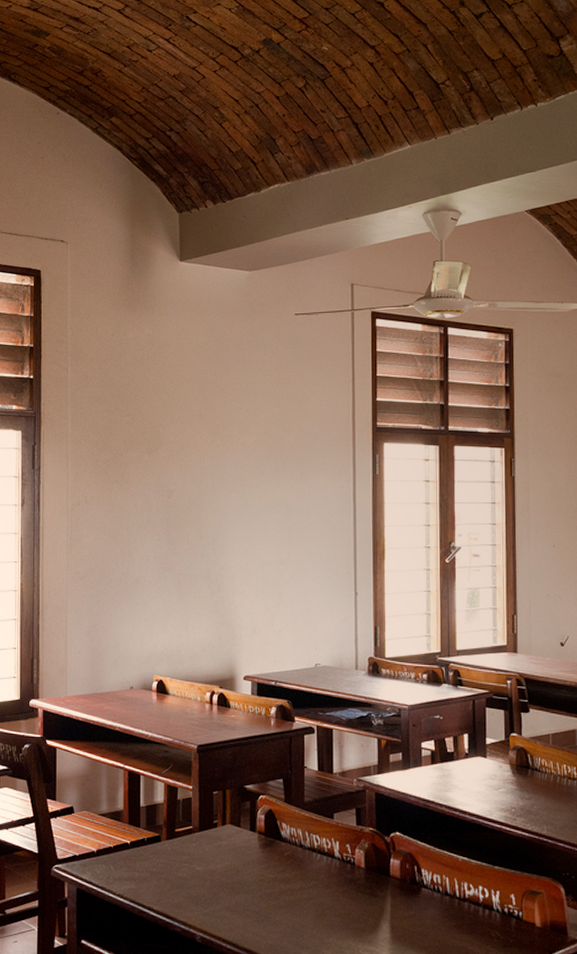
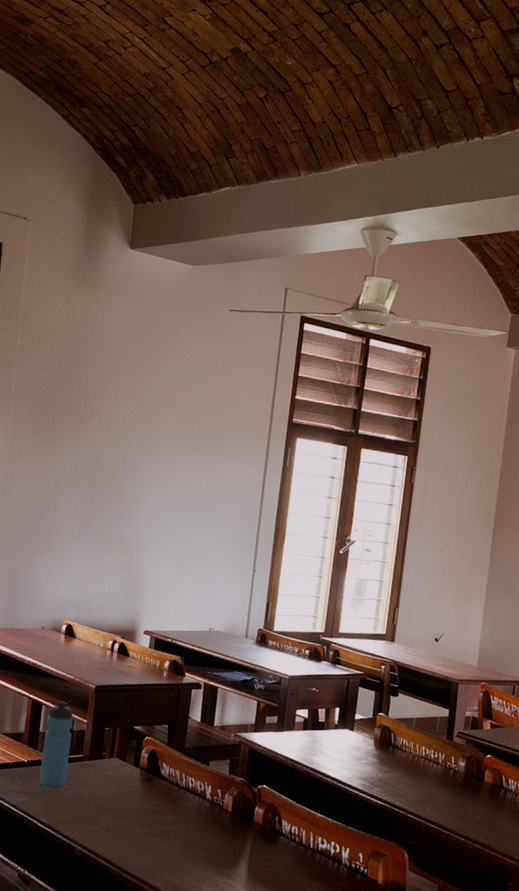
water bottle: none [146,768,177,870] -> present [39,701,74,789]

